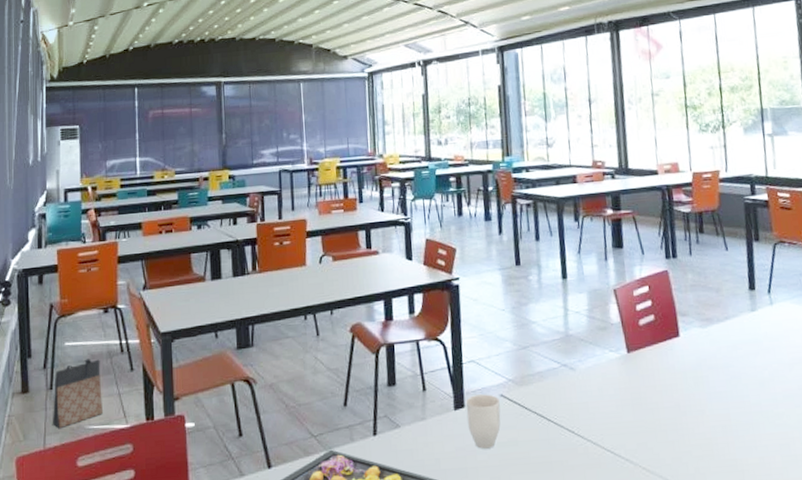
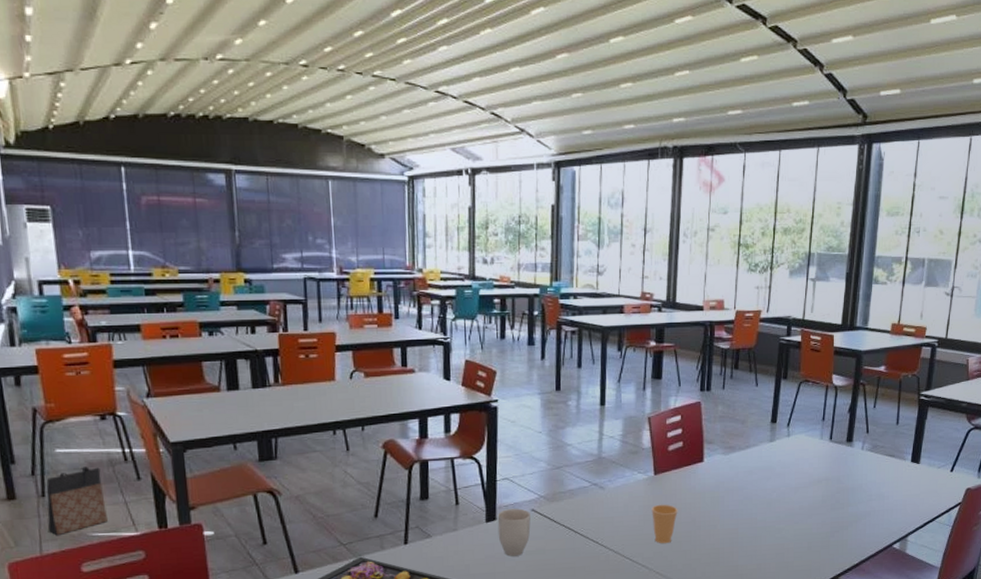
cup: none [628,386,659,434] -> present [652,504,678,544]

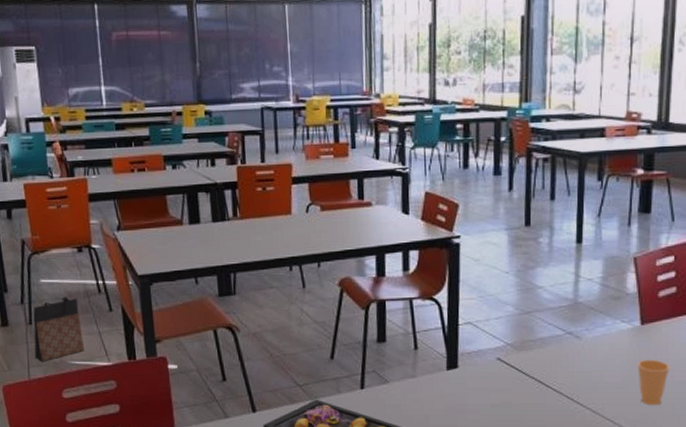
mug: present [497,508,531,557] -> none [459,356,496,409]

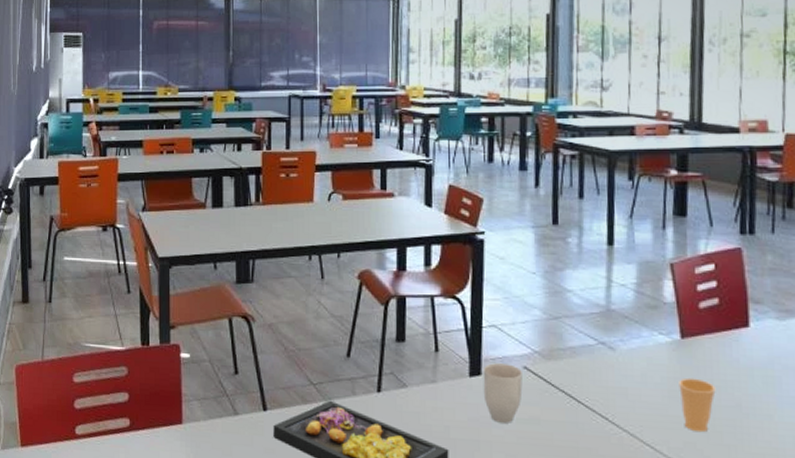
bag: present [33,297,84,362] -> none [50,276,99,343]
mug: none [459,356,496,409] -> present [483,363,523,423]

